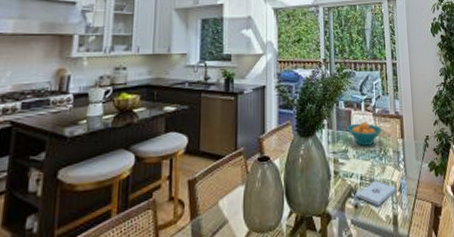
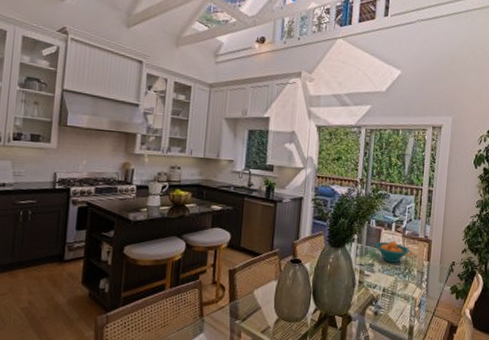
notepad: present [357,180,396,206] -> none [378,294,415,316]

